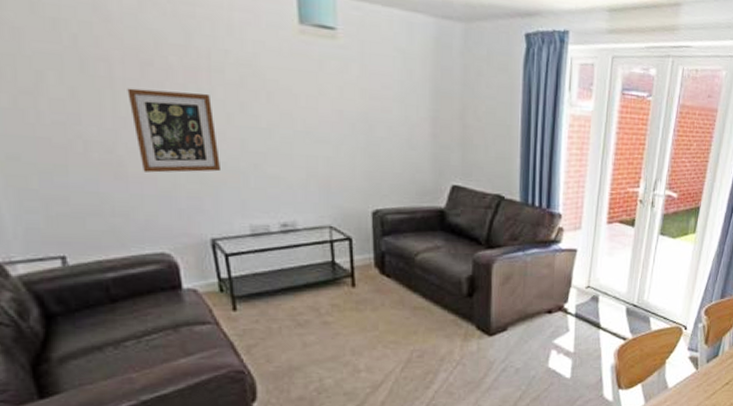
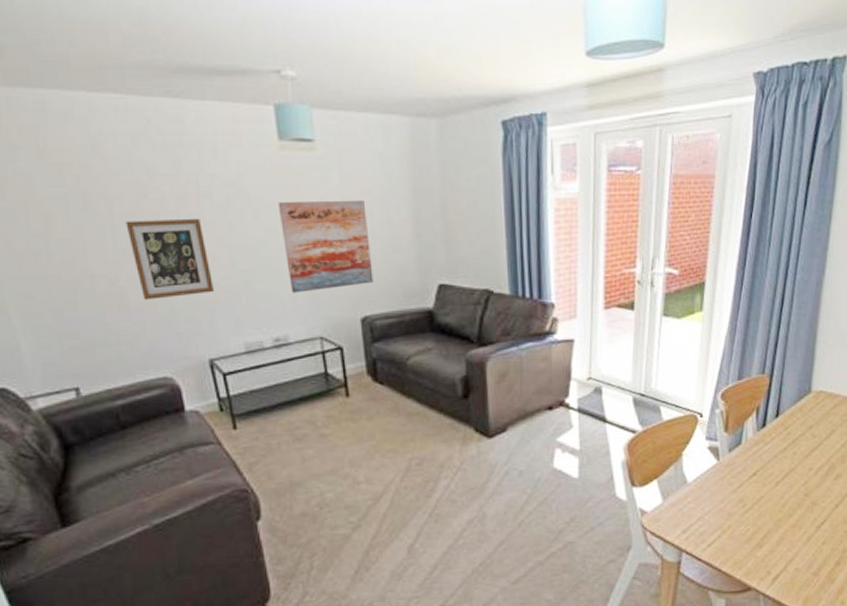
wall art: none [294,87,388,181] -> present [278,199,374,293]

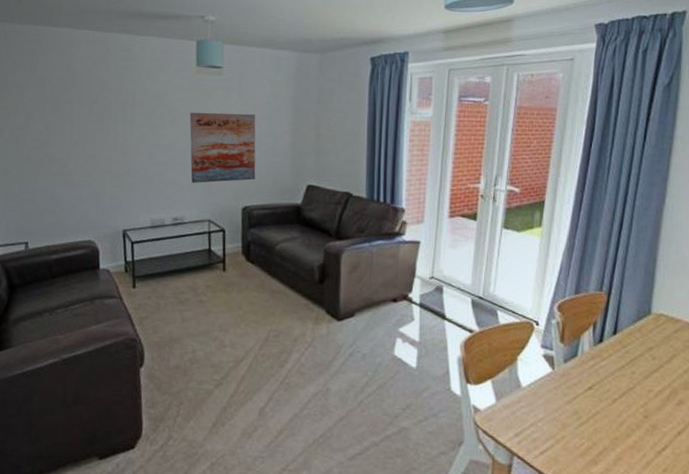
wall art: present [125,219,215,300] -> none [80,120,135,180]

